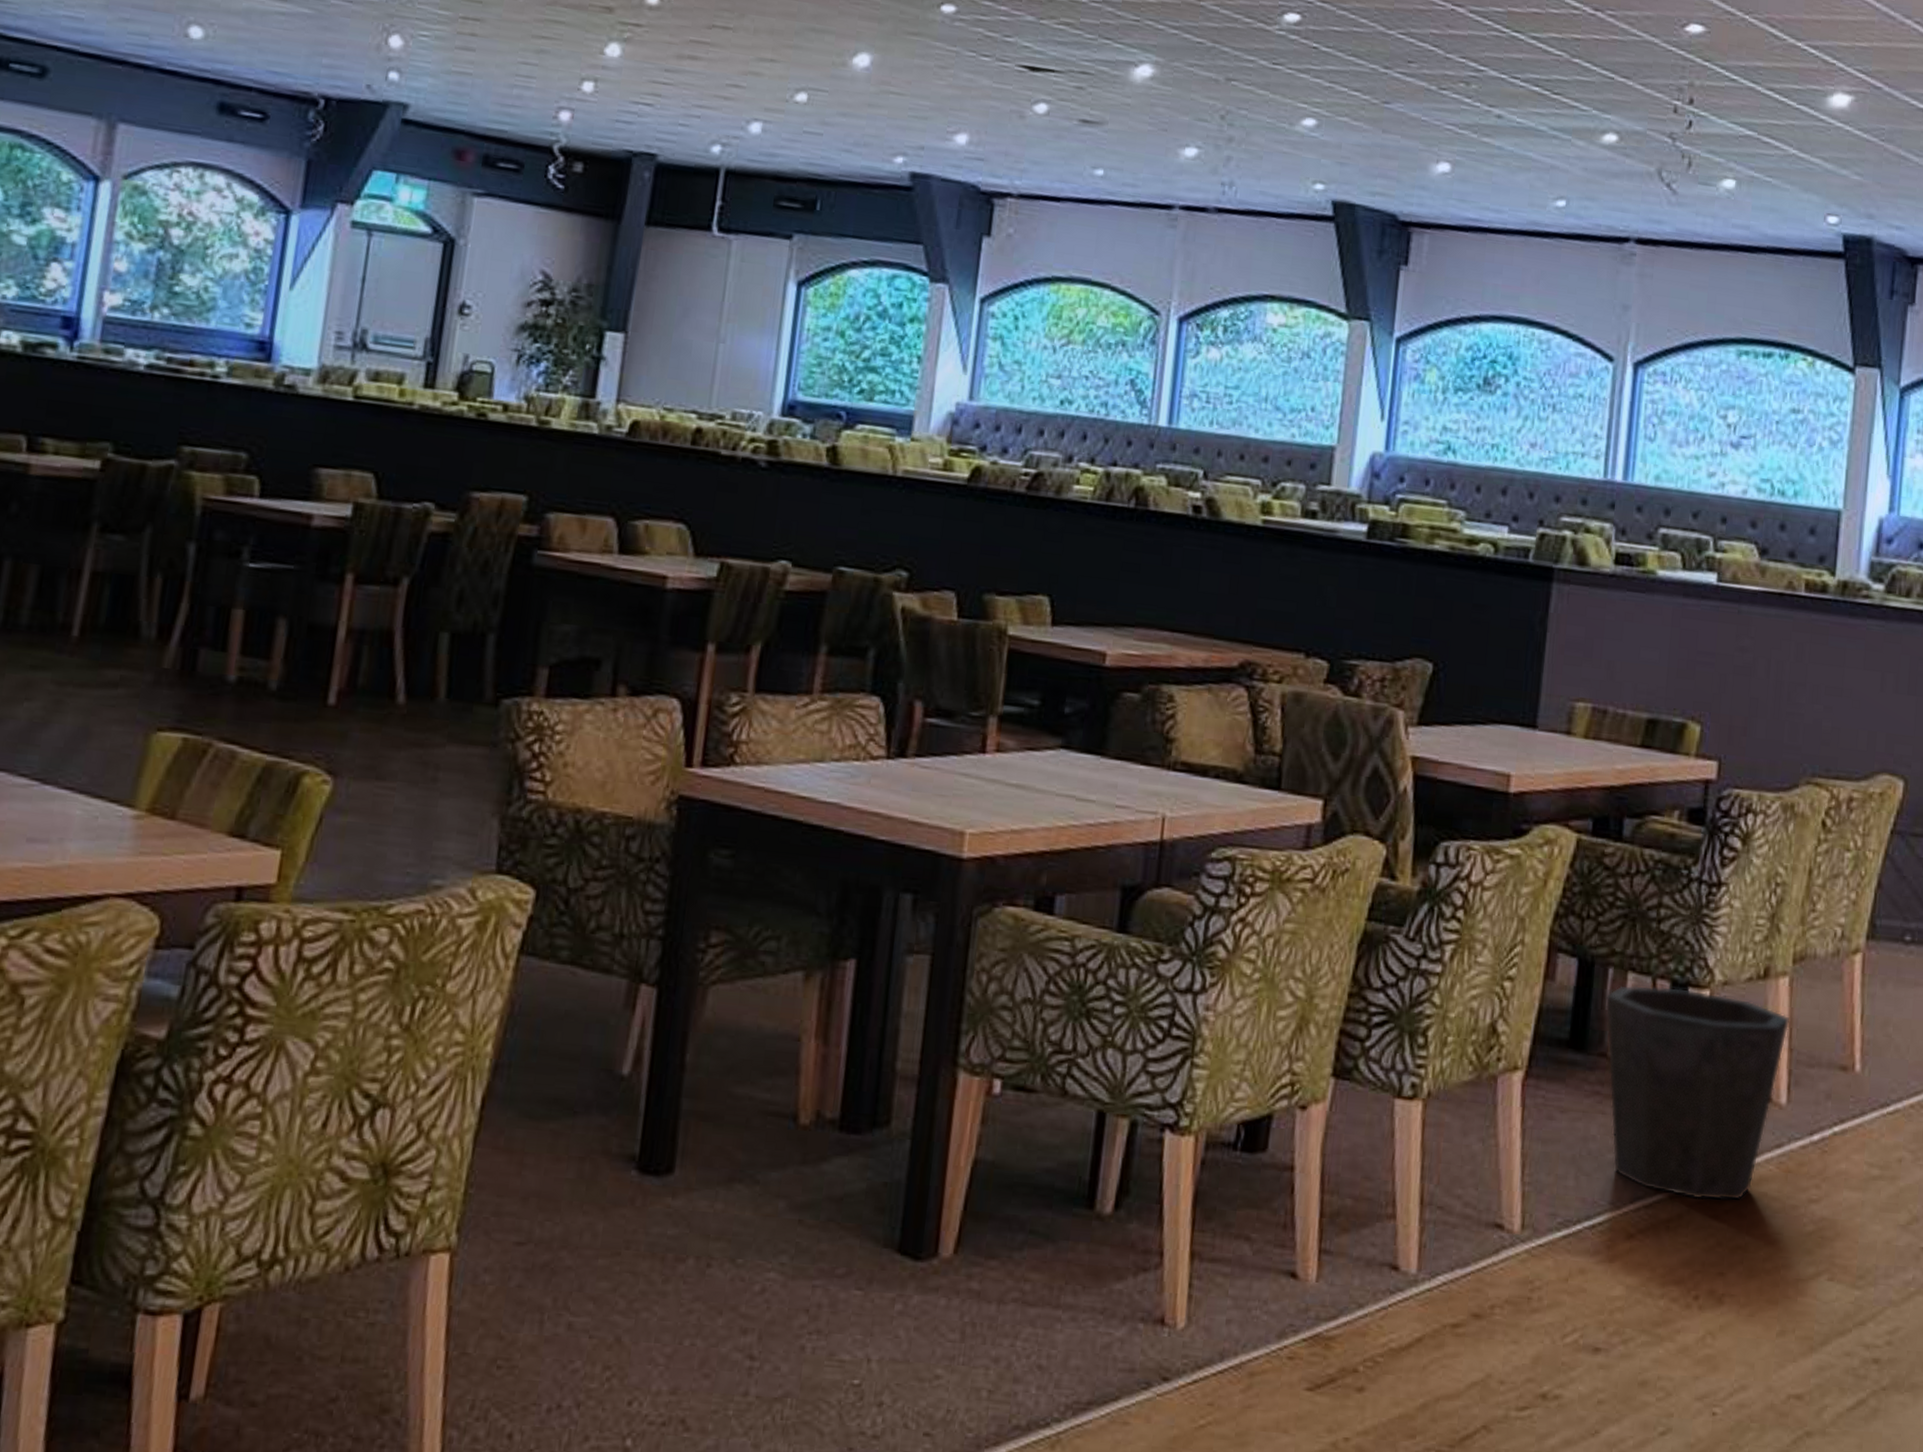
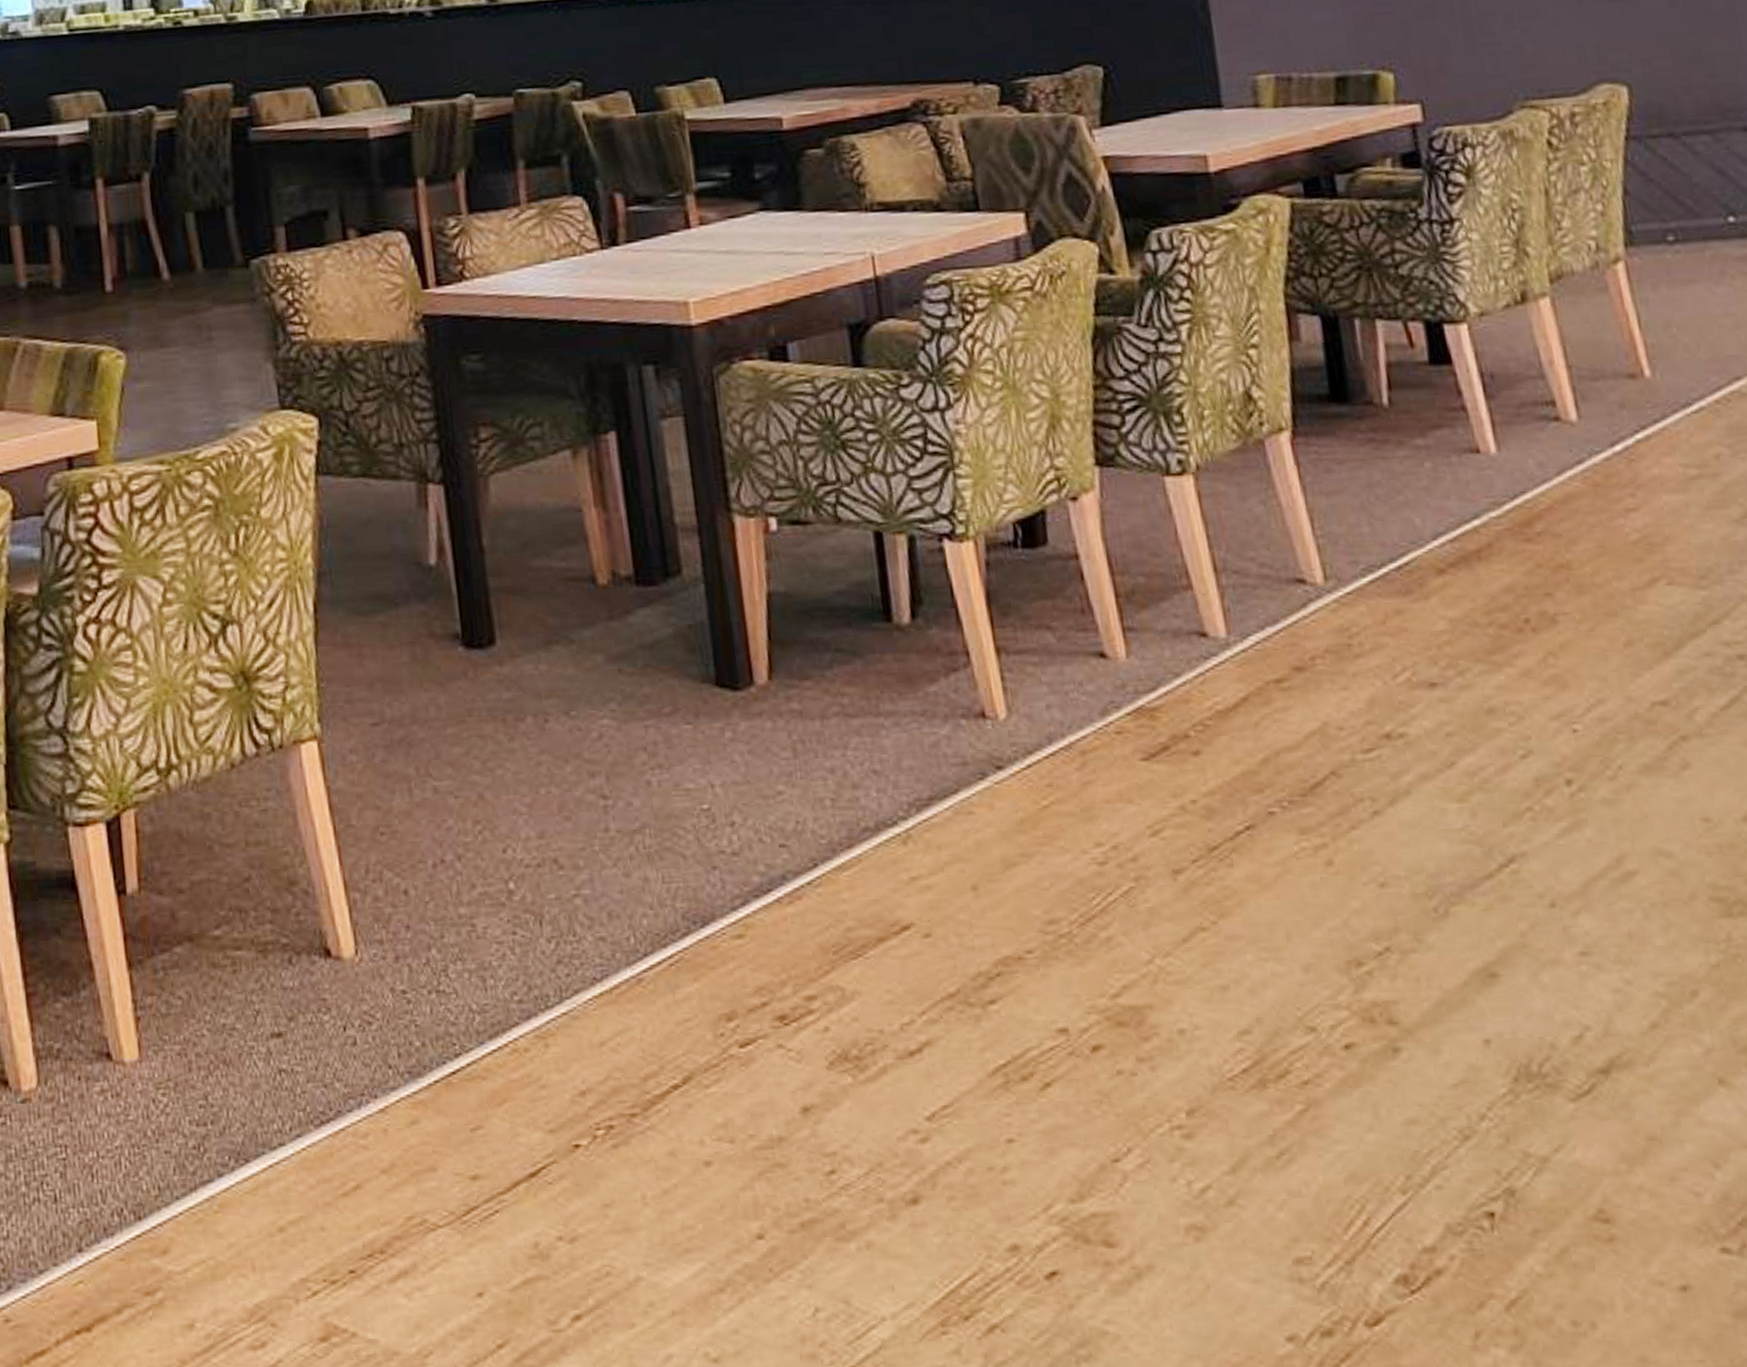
waste bin: present [1605,984,1790,1201] -> none [1357,326,1562,527]

